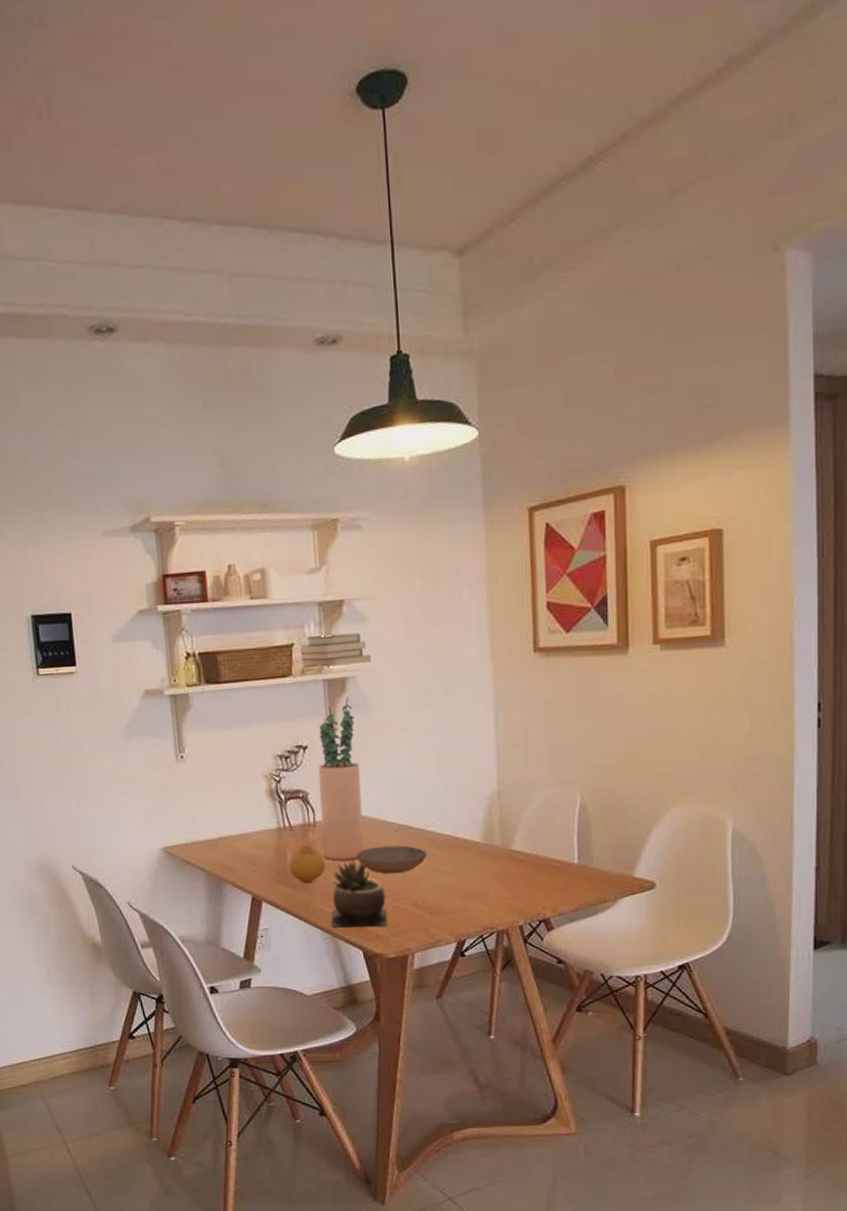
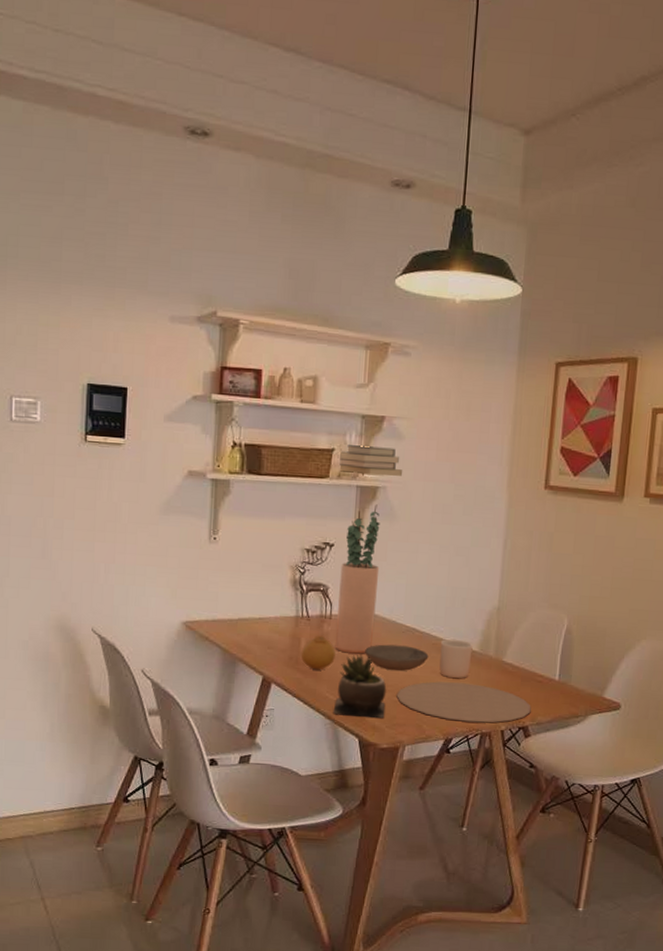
placemat: none [397,878,551,921] -> present [396,681,531,723]
mug: none [439,832,476,875] -> present [439,639,473,679]

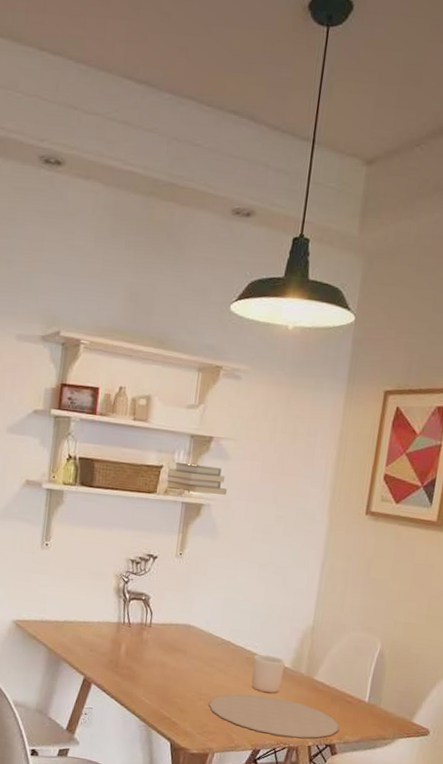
fruit: present [300,635,336,670] -> none [120,641,153,675]
succulent plant: present [333,654,387,718] -> none [147,662,200,725]
vase: present [335,504,380,654] -> none [153,521,203,663]
bowl: present [365,644,429,671] -> none [181,654,242,682]

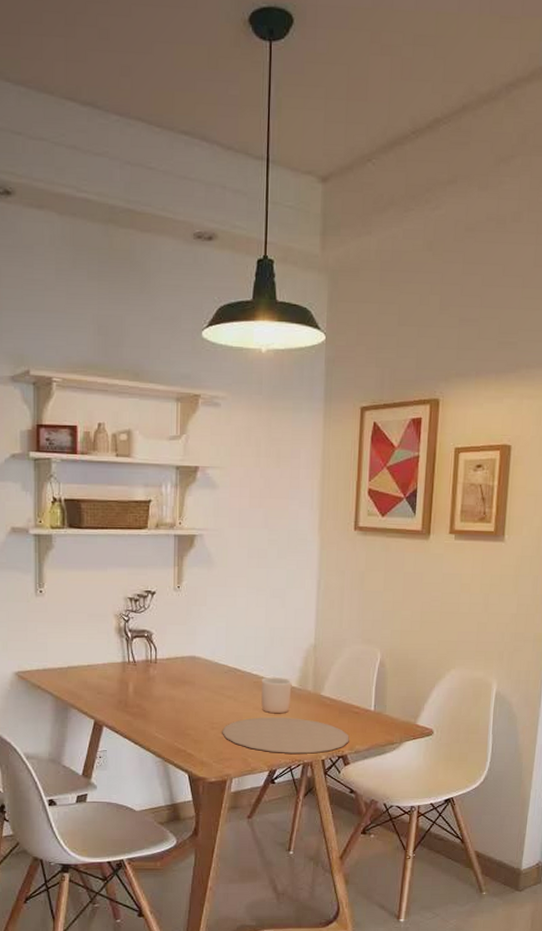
books: present [165,462,227,496] -> none [154,496,217,525]

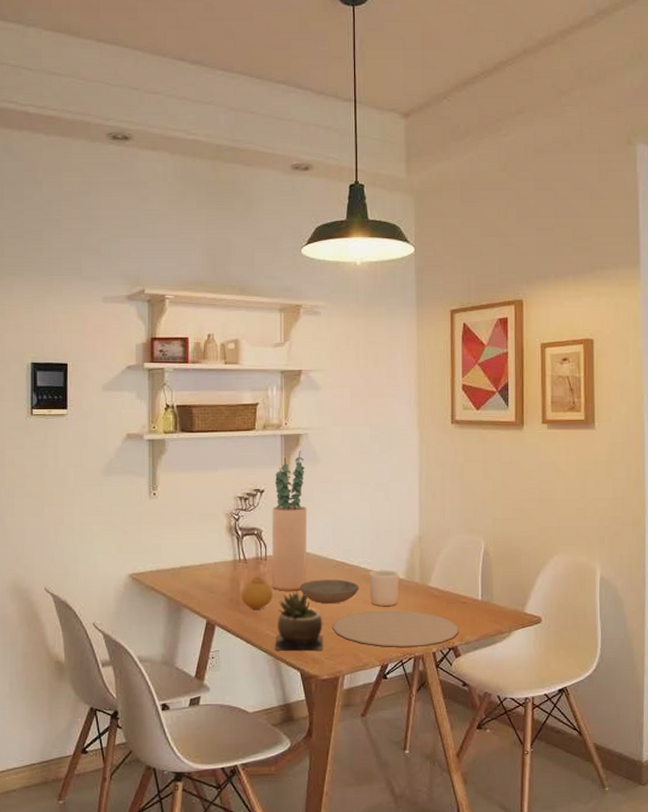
fruit: none [129,679,162,712] -> present [240,576,273,610]
vase: none [161,552,200,695] -> present [271,450,308,591]
succulent plant: none [163,695,212,754] -> present [274,591,323,651]
bowl: none [190,685,251,709] -> present [300,579,359,603]

